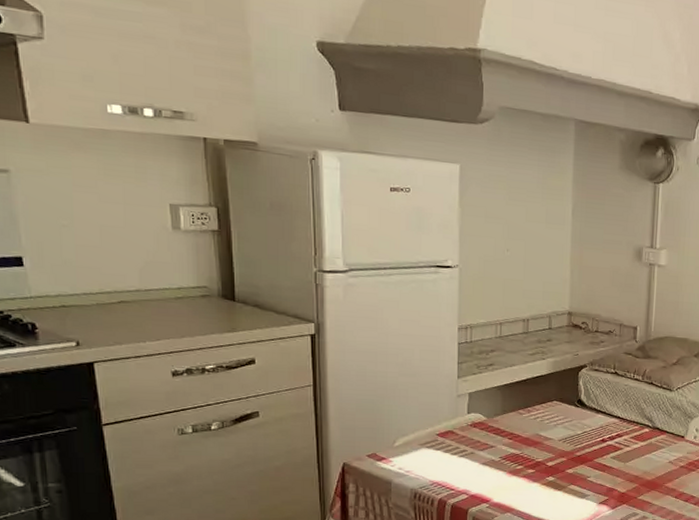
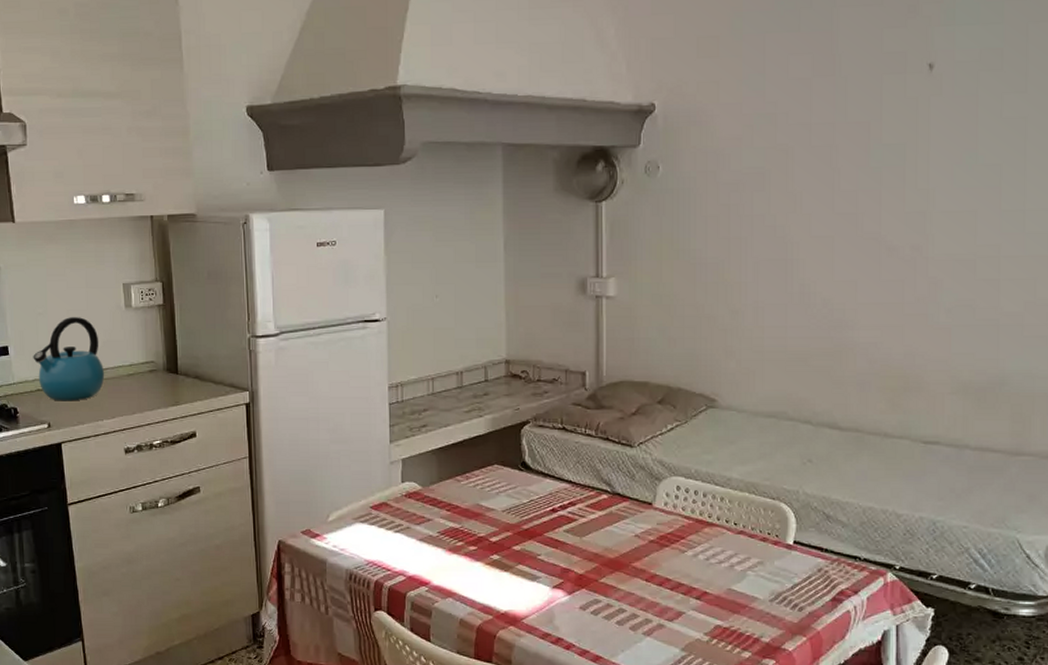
kettle: none [55,233,148,321] -> present [33,317,105,401]

